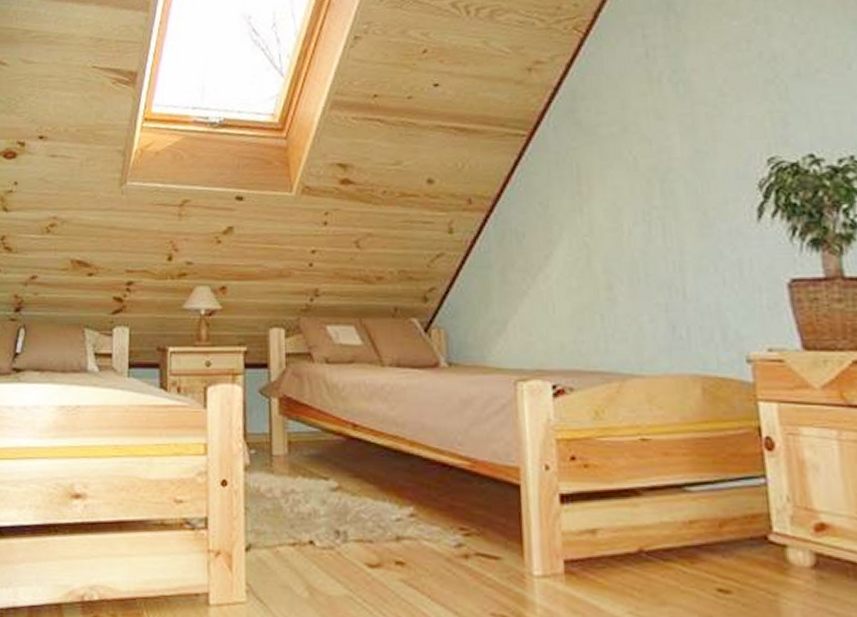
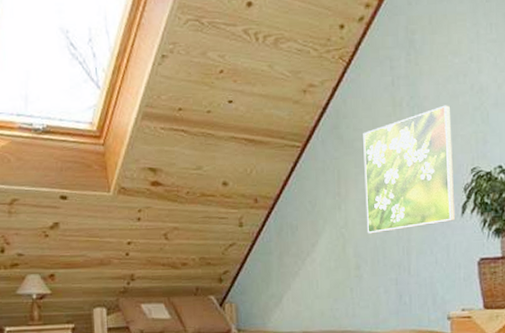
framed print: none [609,79,749,244] -> present [363,105,456,234]

